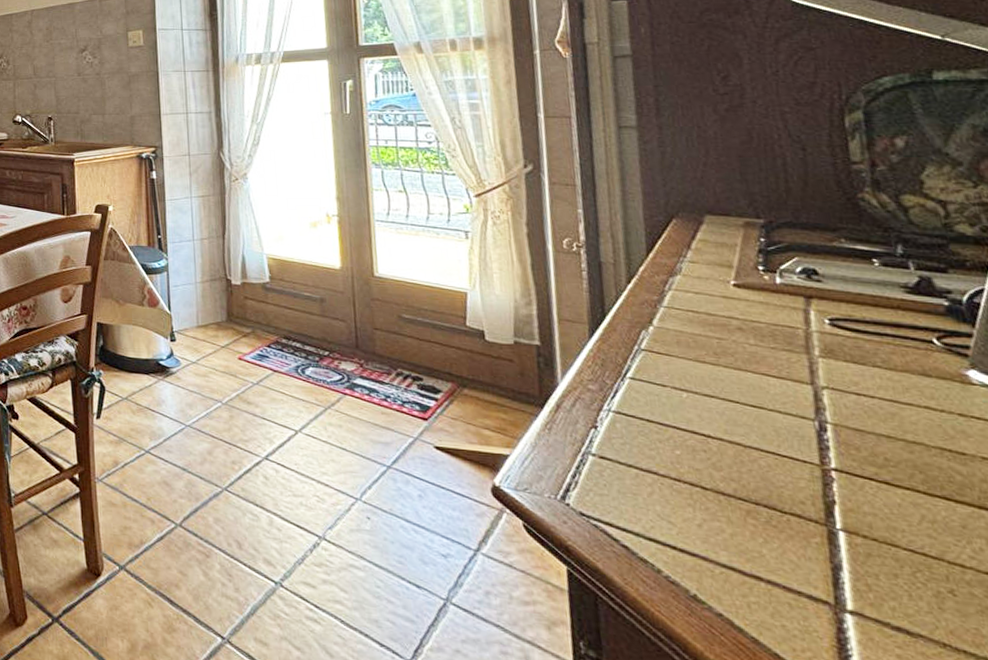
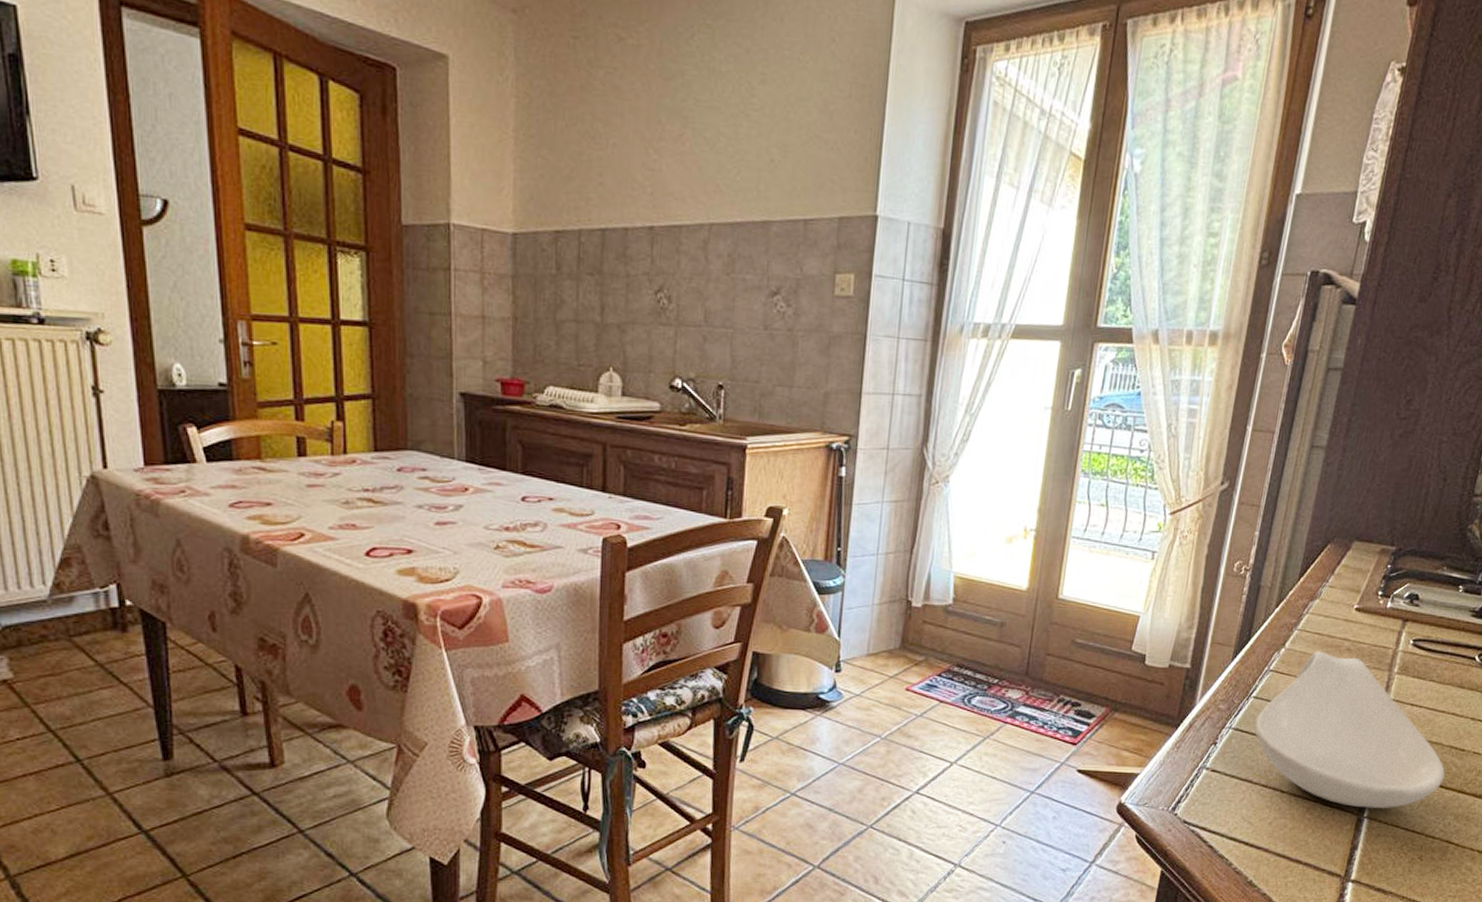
spoon rest: none [640,330,948,522] -> present [1254,651,1445,809]

